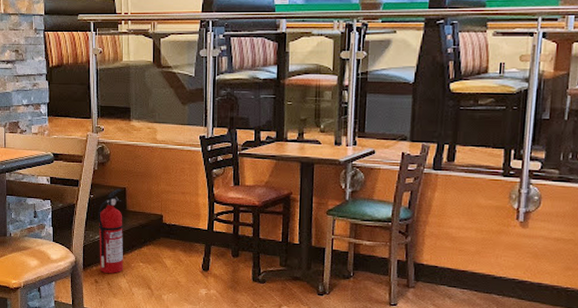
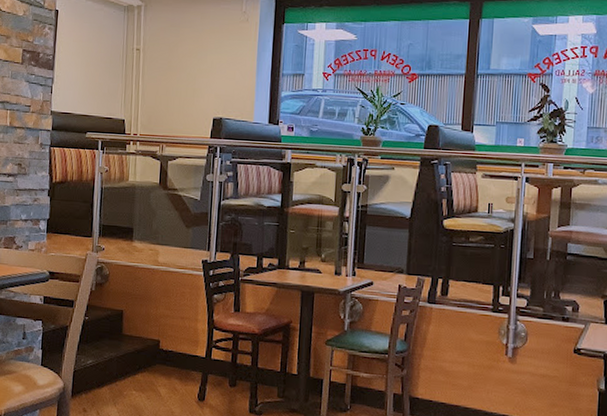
fire extinguisher: present [98,188,123,274] -> none [90,311,119,403]

